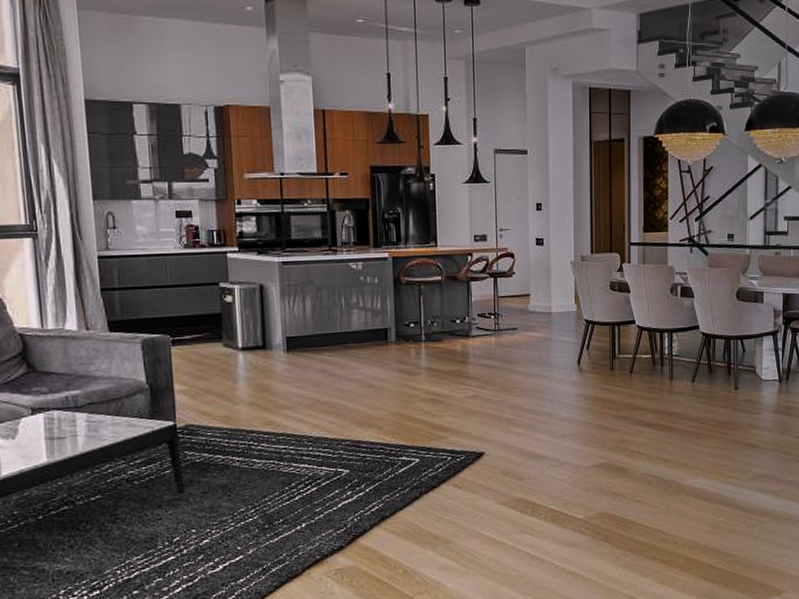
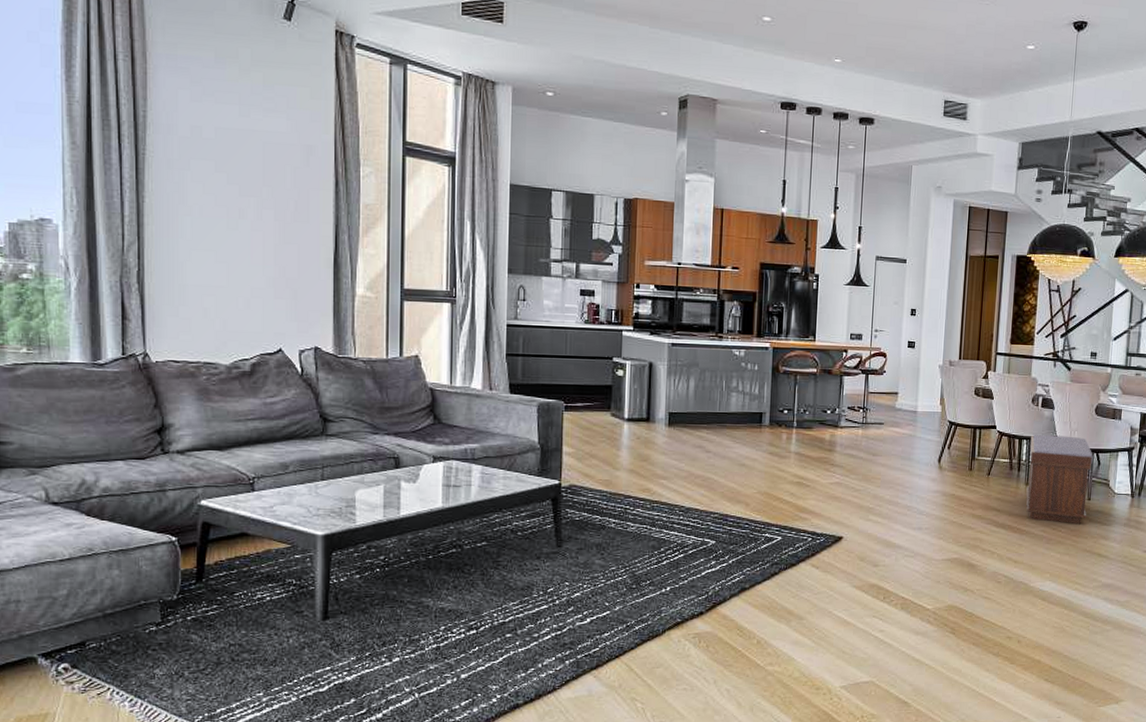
bench: none [671,324,737,416] -> present [1026,434,1093,525]

